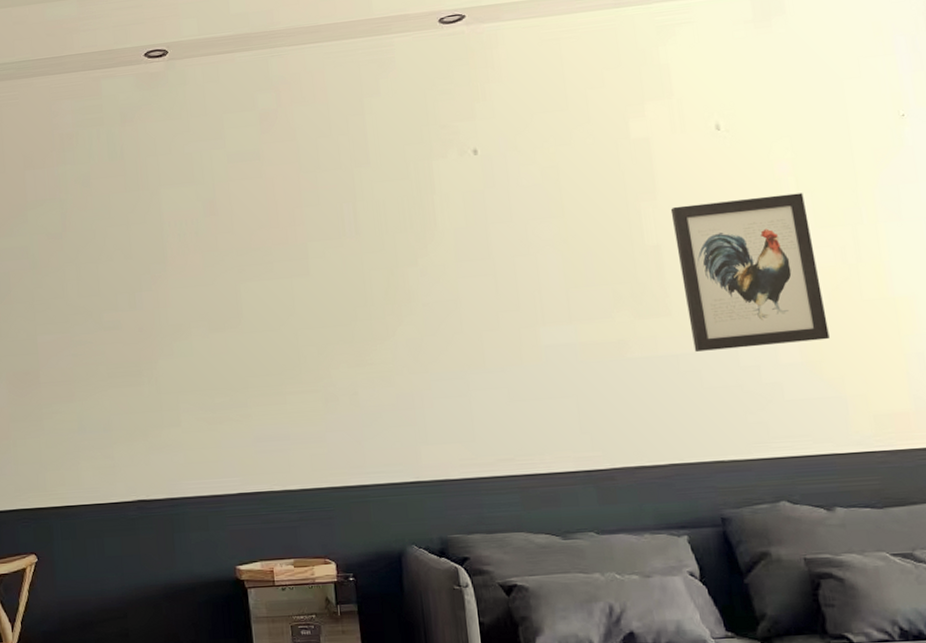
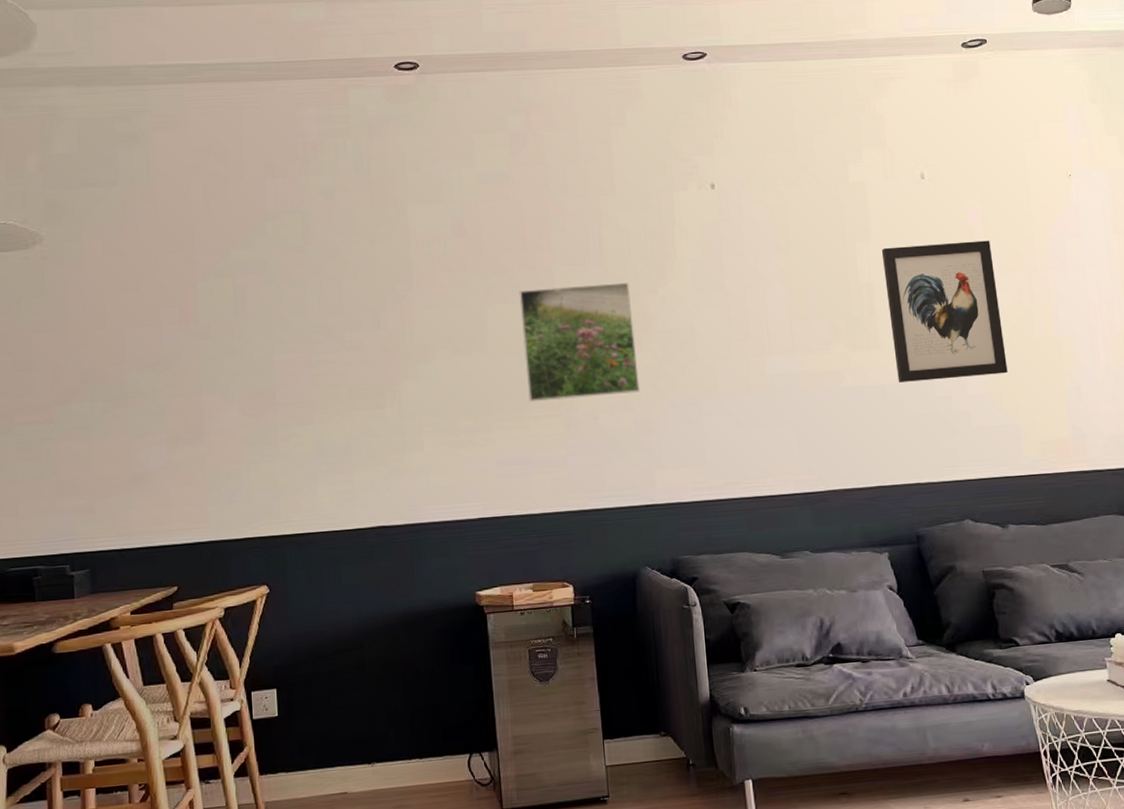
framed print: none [272,254,402,377] -> present [519,282,641,401]

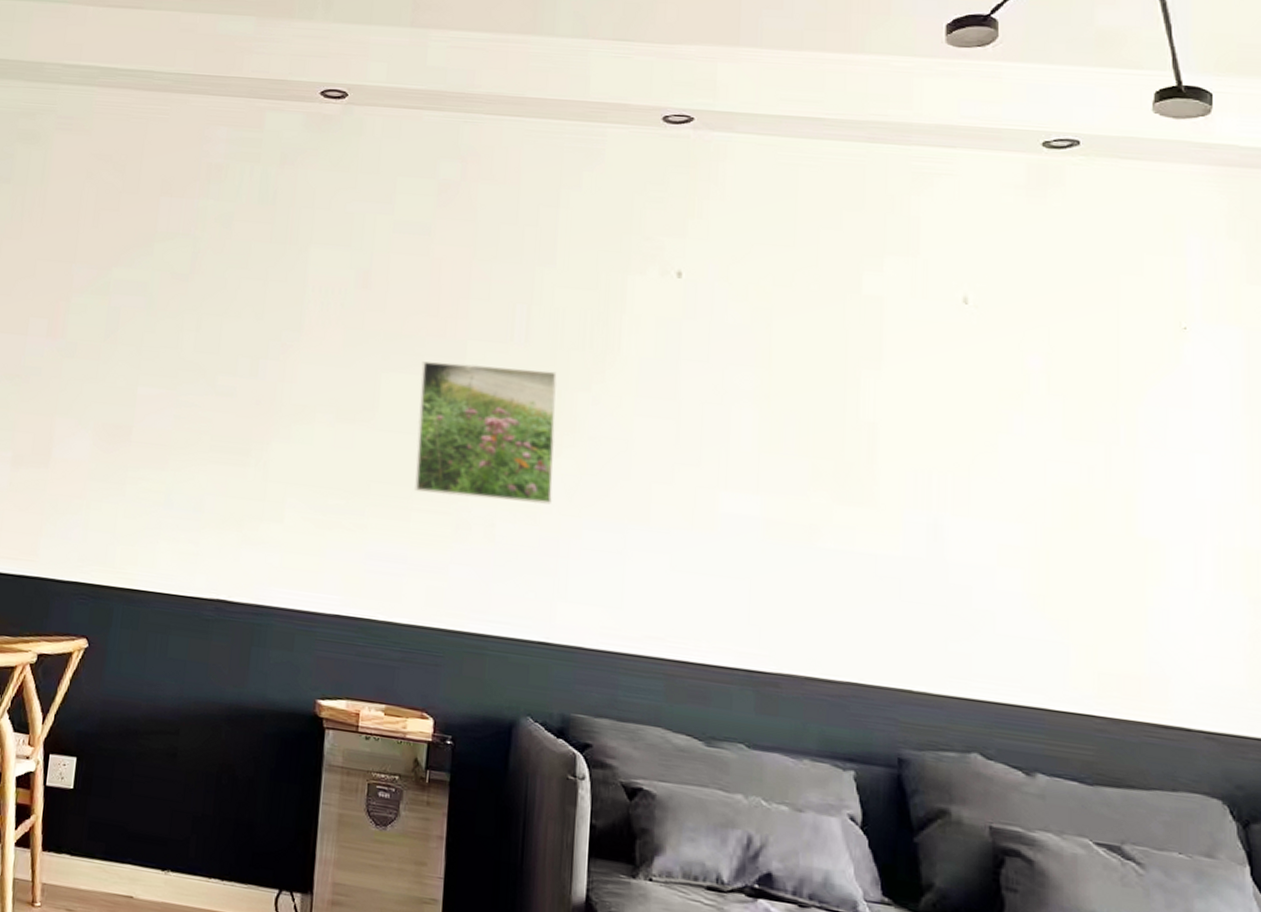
wall art: present [881,240,1008,383] -> none [895,382,1060,572]

